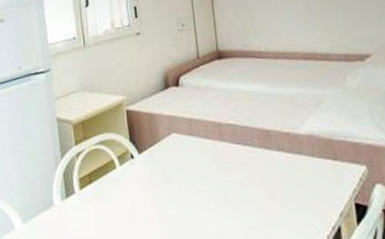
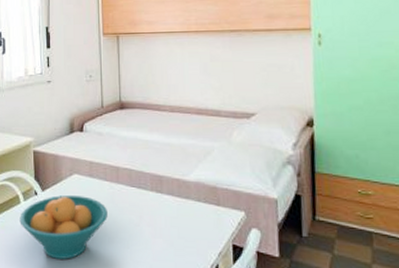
fruit bowl: none [116,157,213,228] -> present [20,195,107,259]

